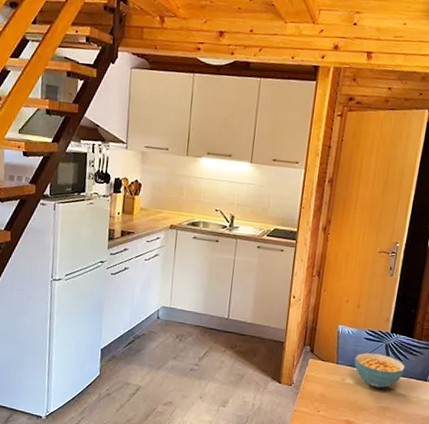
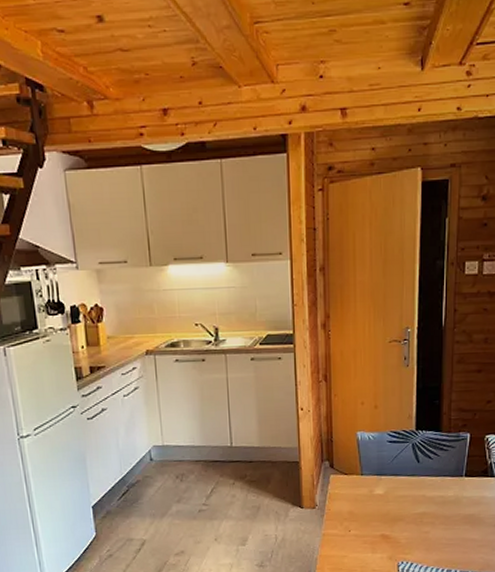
cereal bowl: present [354,352,405,389] -> none [380,456,437,494]

